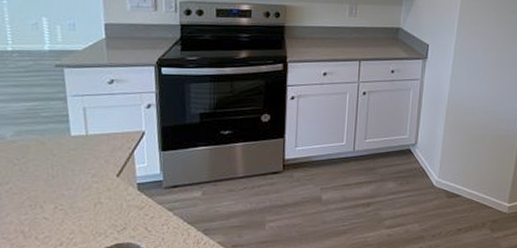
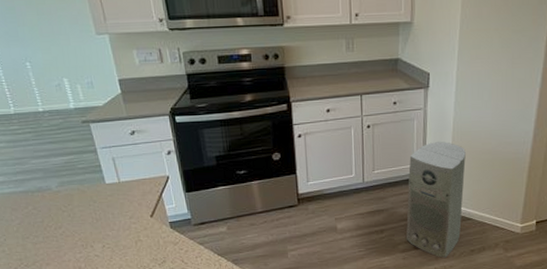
air purifier: none [392,113,459,236] -> present [406,141,466,258]

